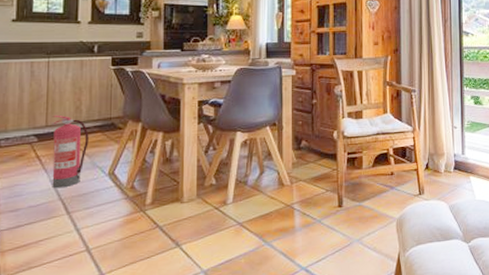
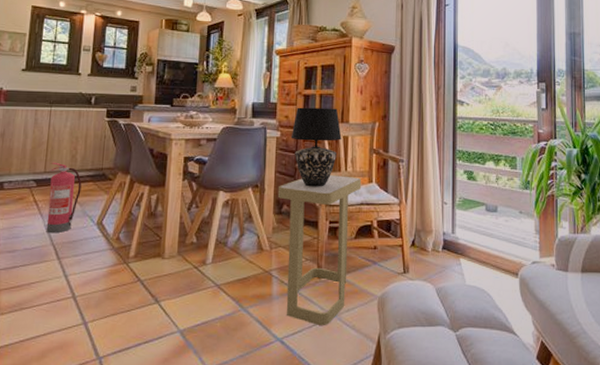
side table: none [295,108,377,252] -> present [277,174,362,326]
table lamp: none [306,45,356,122] -> present [291,107,342,187]

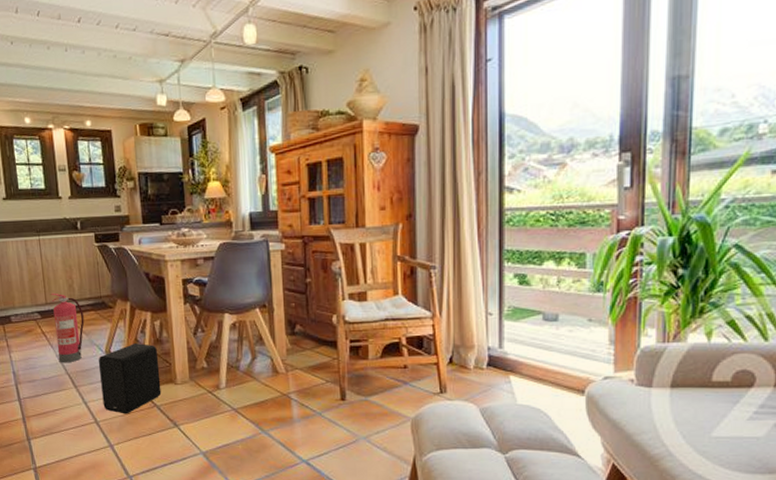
speaker: none [84,216,150,289] -> present [98,343,162,414]
side table: present [277,174,362,326] -> none [288,288,385,449]
table lamp: present [291,107,342,187] -> none [297,211,358,304]

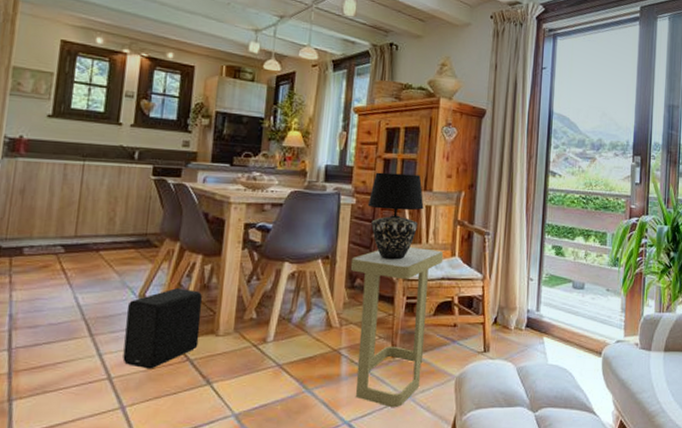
fire extinguisher: present [49,293,85,363] -> none [76,225,121,307]
side table: none [288,288,385,449] -> present [350,246,444,408]
table lamp: none [297,211,358,304] -> present [367,172,424,260]

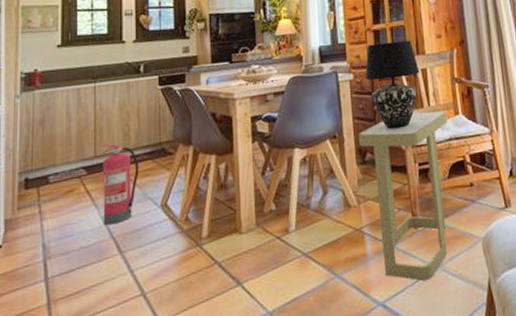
fire extinguisher: none [76,225,121,307] -> present [100,143,139,226]
speaker: present [122,288,203,369] -> none [151,191,224,279]

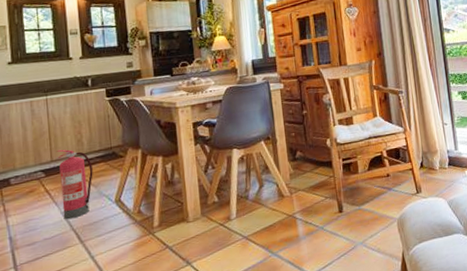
side table: present [358,111,448,281] -> none [289,114,368,255]
table lamp: present [365,40,420,130] -> none [294,53,342,131]

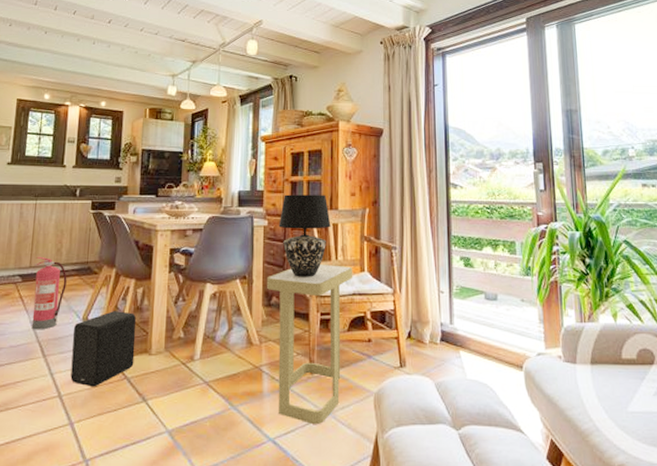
speaker: none [107,187,174,262] -> present [70,311,137,387]
side table: none [289,114,368,255] -> present [266,263,353,425]
table lamp: none [294,53,342,131] -> present [278,194,331,277]

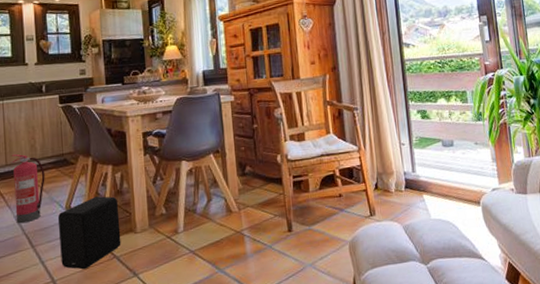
side table: present [266,263,353,425] -> none [238,130,320,277]
table lamp: present [278,194,331,277] -> none [244,66,295,146]

